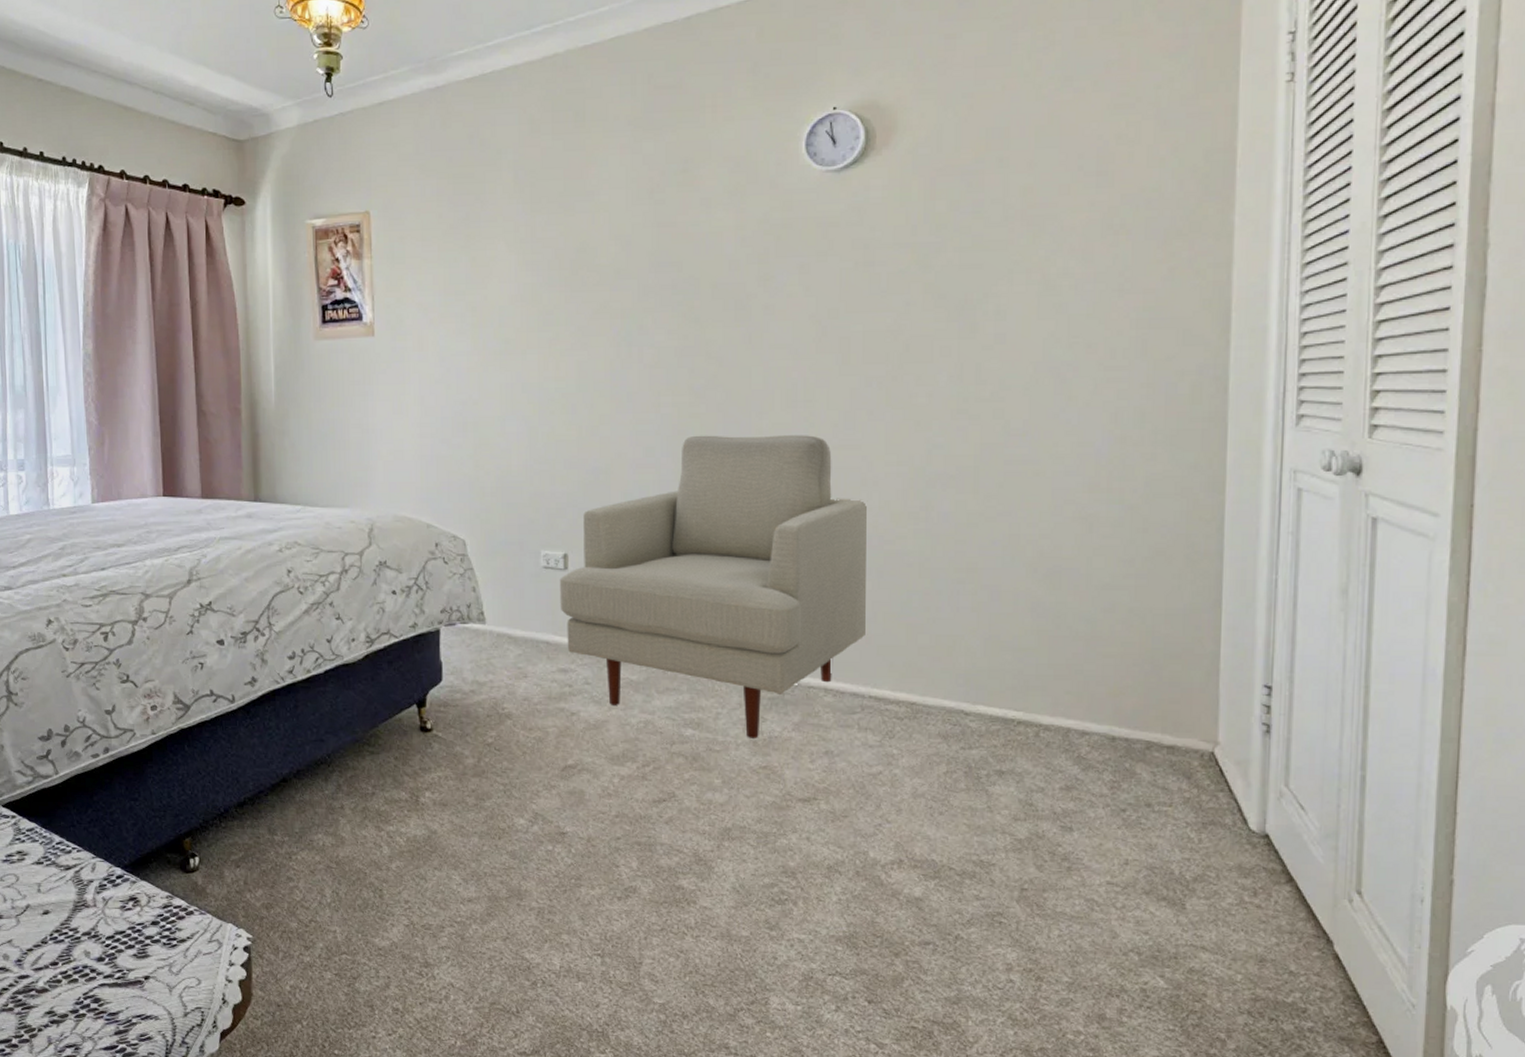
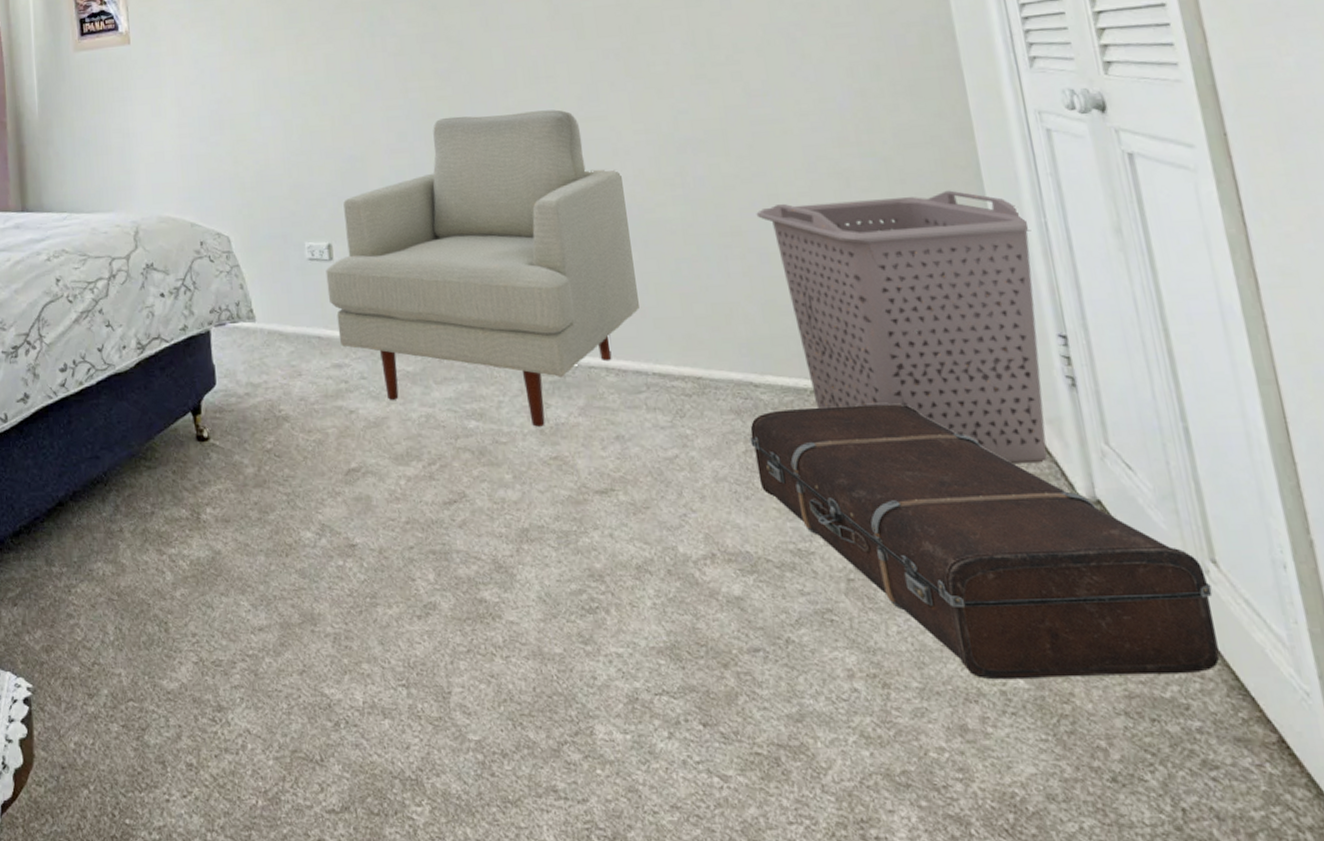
suitcase: none [952,737,1351,984] -> present [750,403,1220,680]
laundry basket: none [994,542,1261,799] -> present [756,190,1047,464]

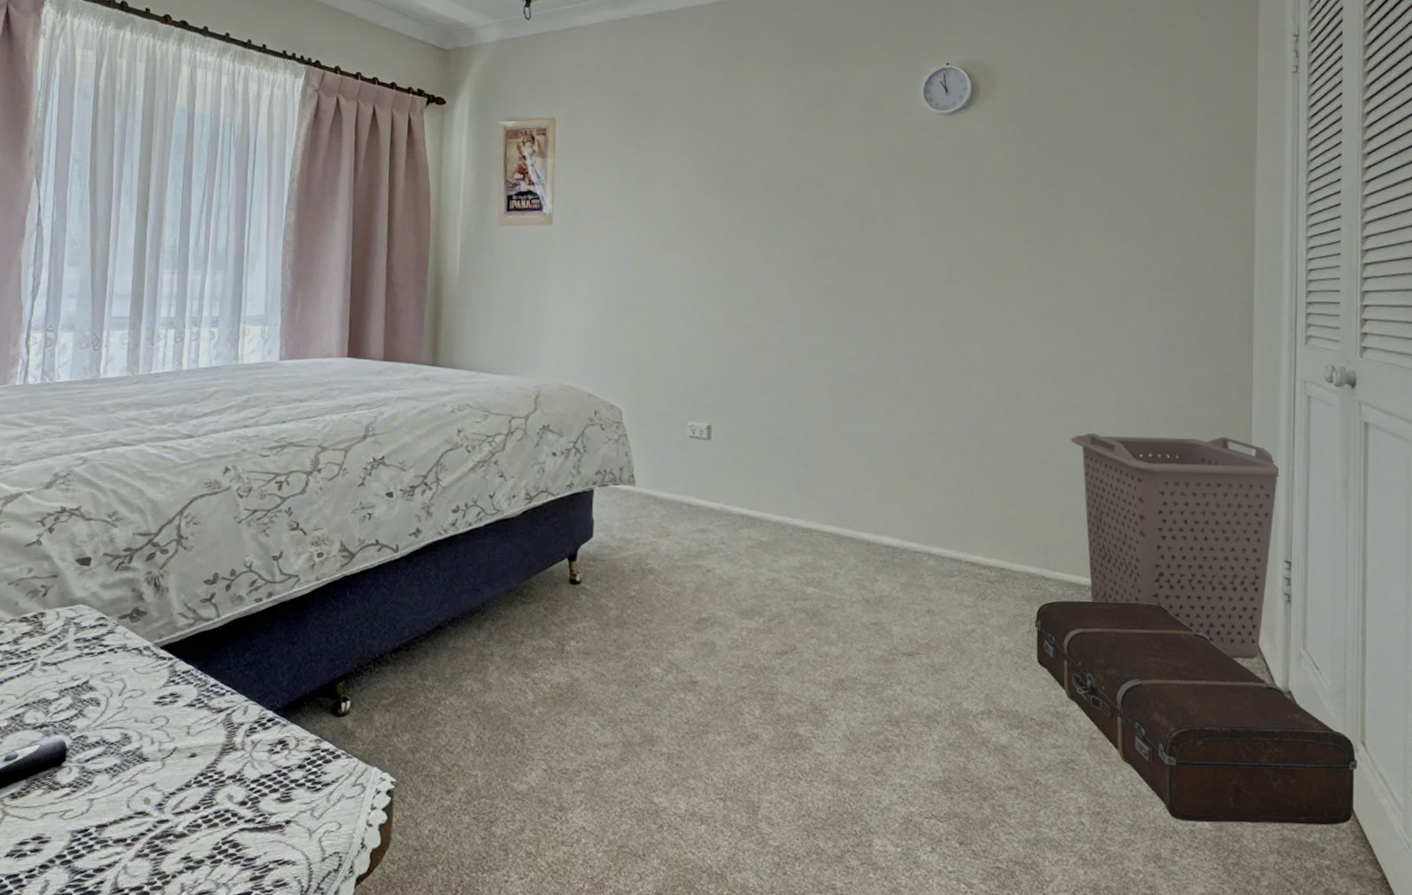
chair: present [325,109,642,427] -> none [702,327,968,597]

